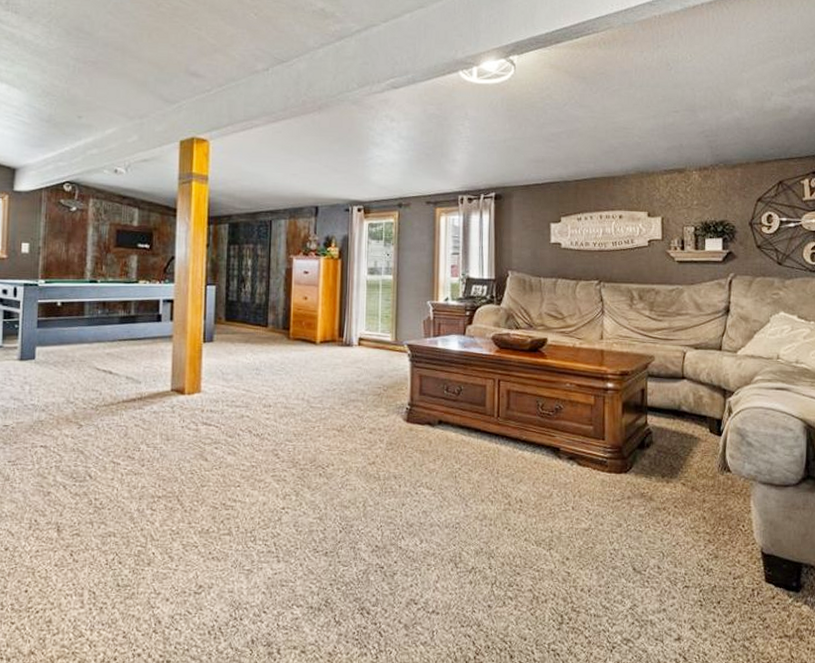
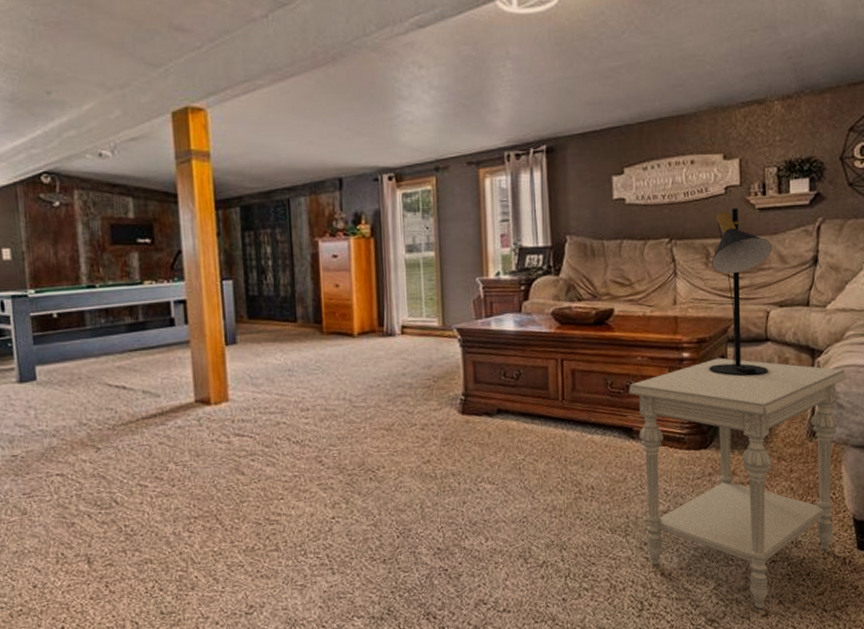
side table: none [558,390,755,633] -> present [629,358,846,610]
table lamp: none [630,259,689,410] -> present [709,208,772,377]

